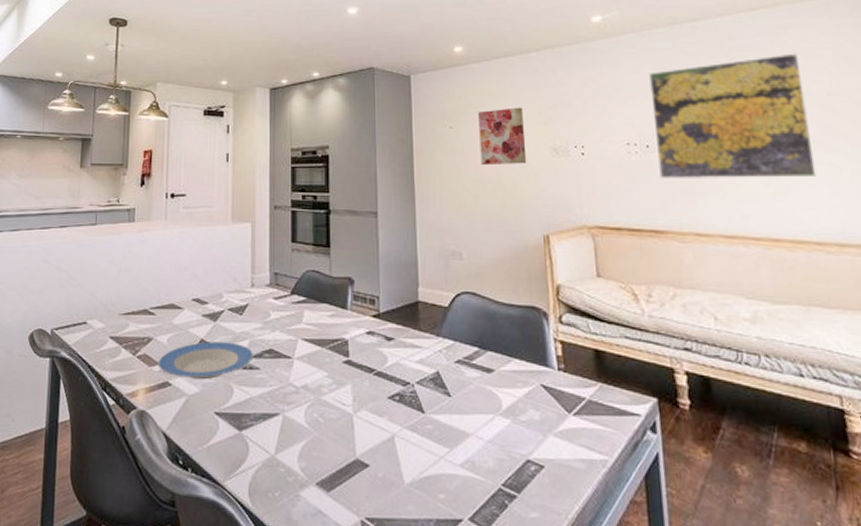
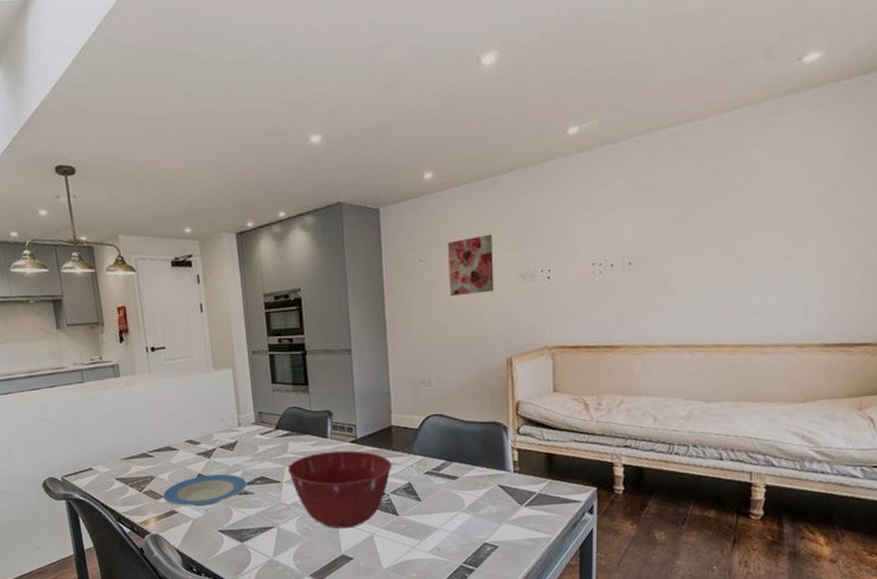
mixing bowl: none [300,325,418,425] -> present [287,450,392,529]
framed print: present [648,53,817,180] -> none [619,155,774,296]

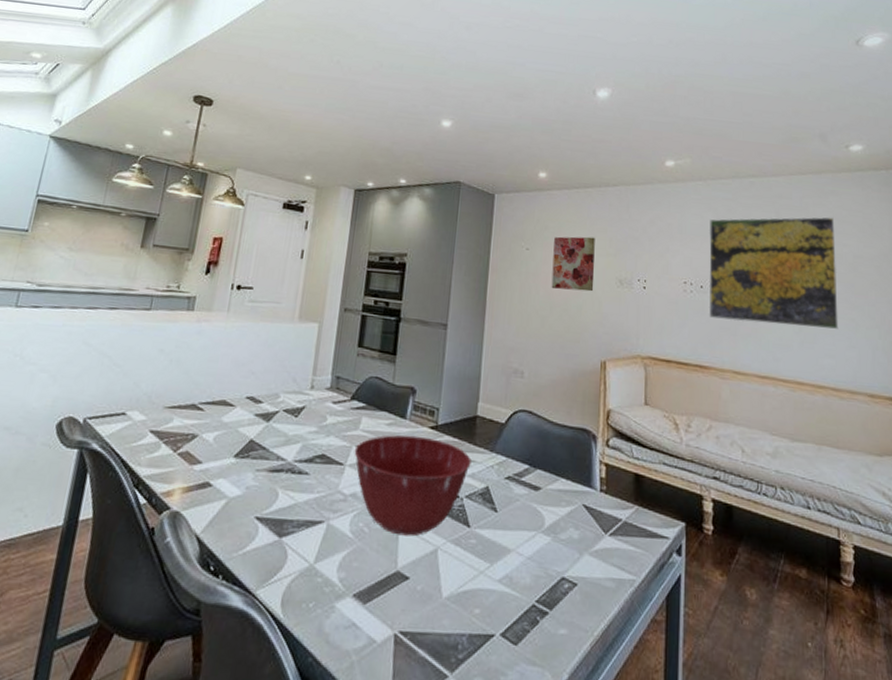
plate: present [163,474,247,507] -> none [200,442,305,483]
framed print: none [619,155,774,296] -> present [708,217,839,329]

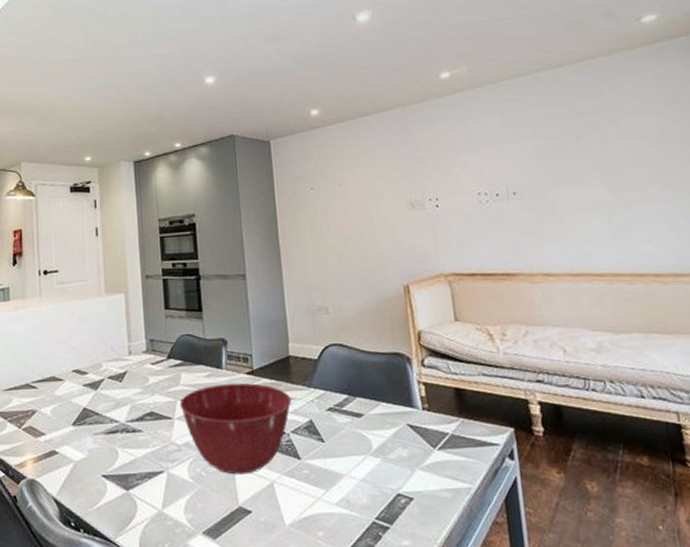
wall art: present [551,236,595,292] -> none [337,165,385,222]
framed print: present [708,217,839,329] -> none [496,98,653,224]

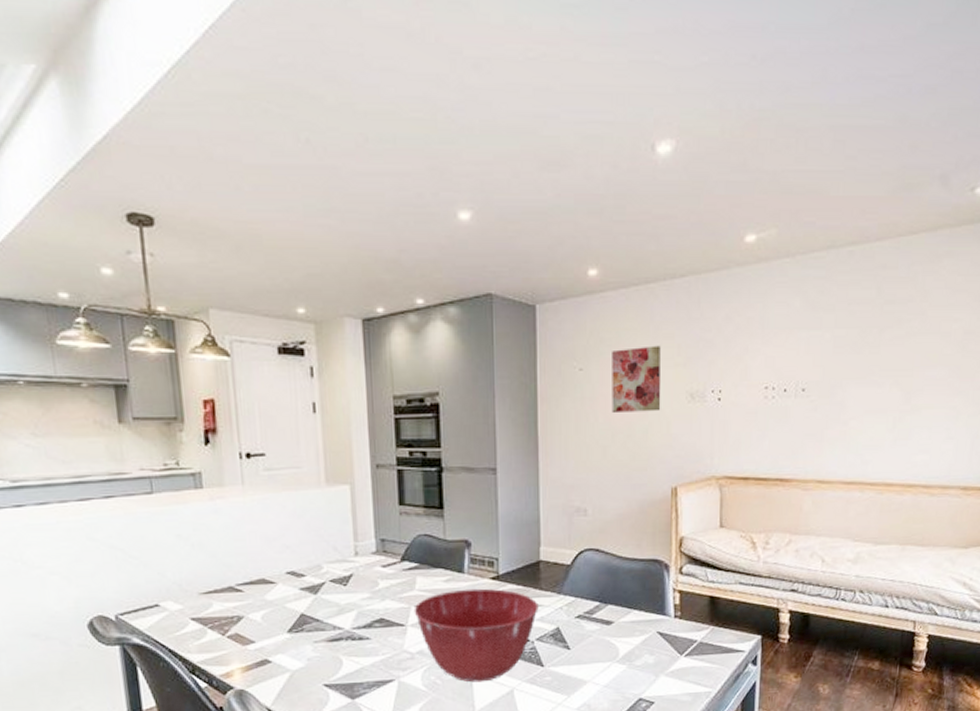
wall art: none [337,165,385,222] -> present [612,345,661,412]

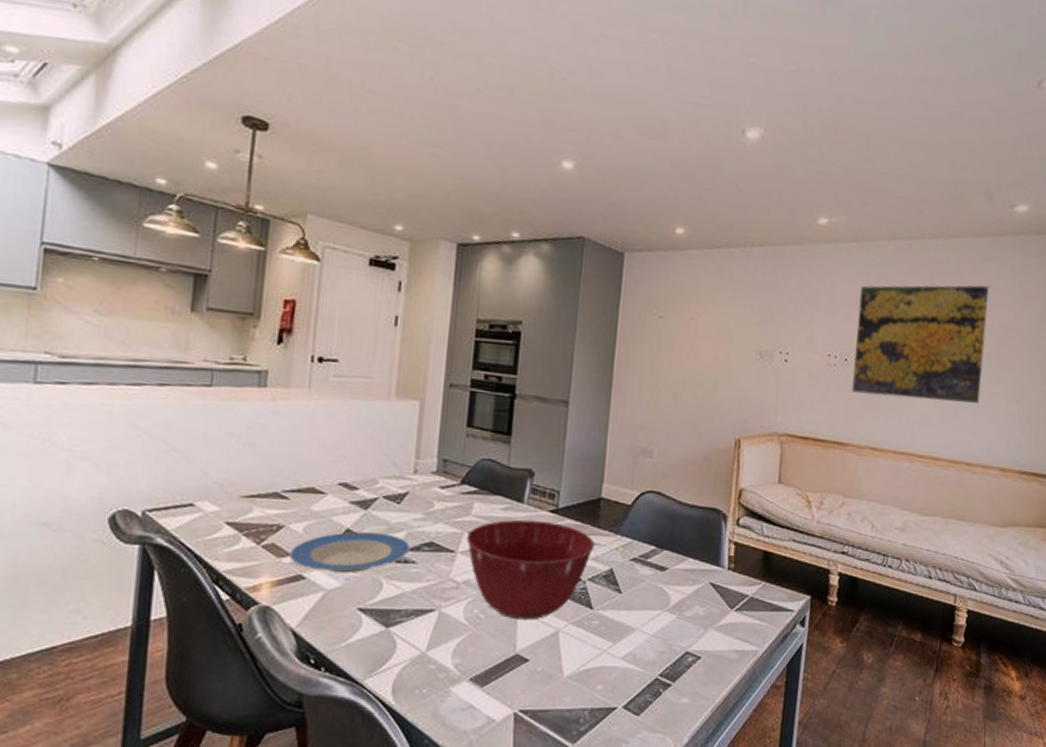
plate: none [253,614,363,655] -> present [290,532,411,574]
wall art: present [612,345,661,412] -> none [685,303,736,365]
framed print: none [792,286,946,426] -> present [850,285,989,404]

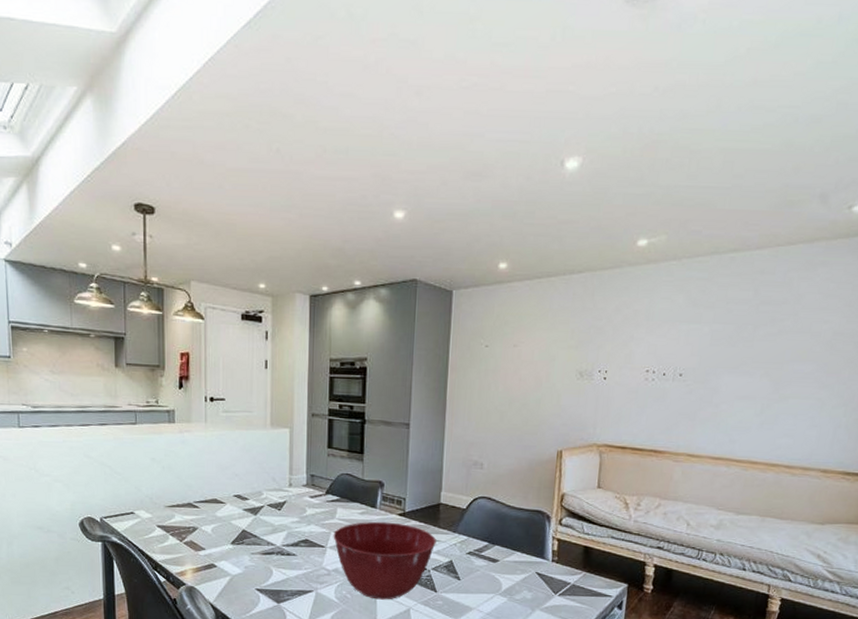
plate: present [290,532,411,574] -> none [204,532,291,563]
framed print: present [850,285,989,404] -> none [668,291,819,410]

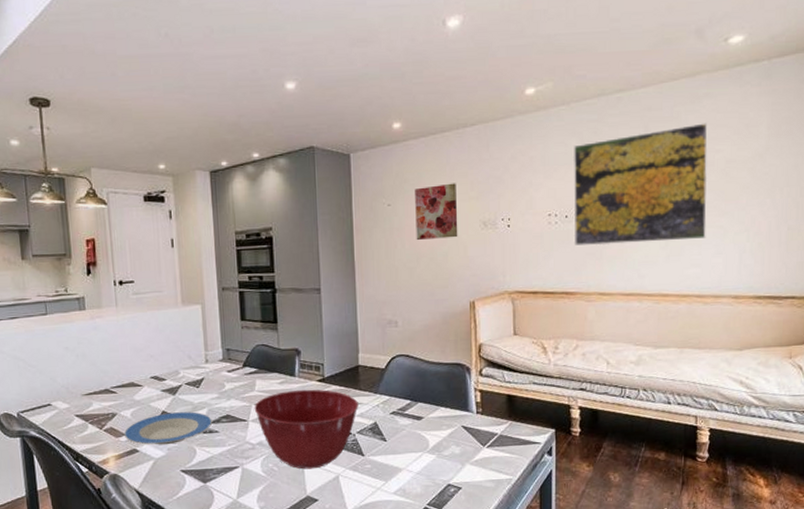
plate: none [204,532,291,563] -> present [124,412,213,445]
wall art: none [510,329,557,385] -> present [415,183,458,240]
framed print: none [668,291,819,410] -> present [573,123,708,246]

